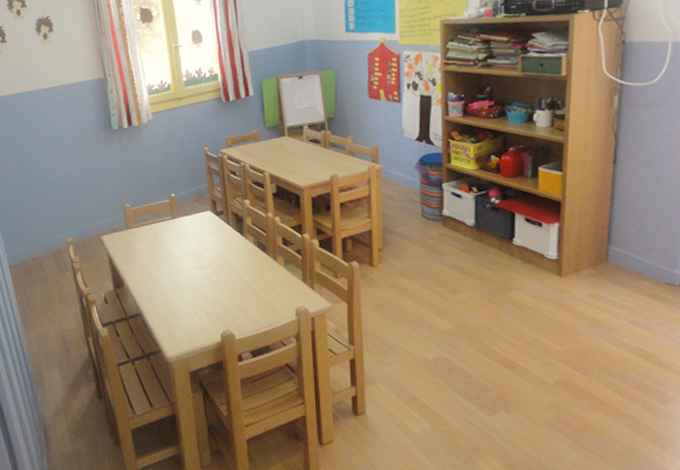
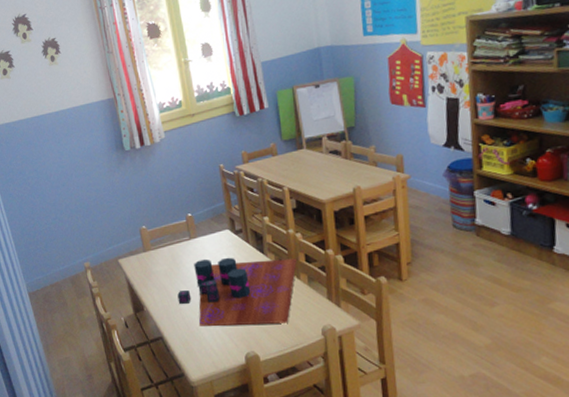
board game: none [158,237,274,304] -> present [177,257,297,326]

